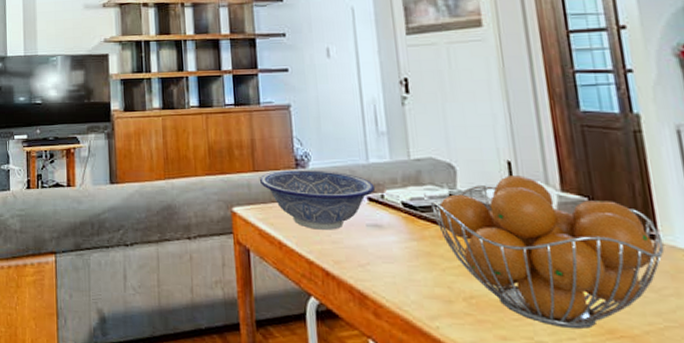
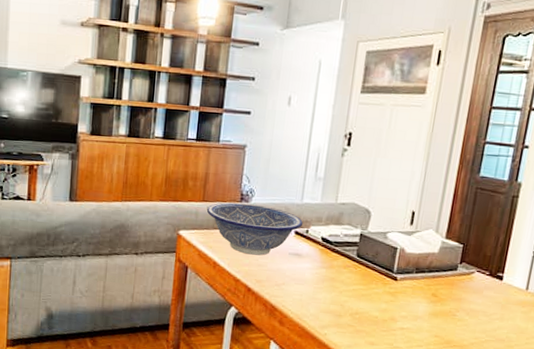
fruit basket: present [430,175,665,330] -> none [343,223,506,340]

